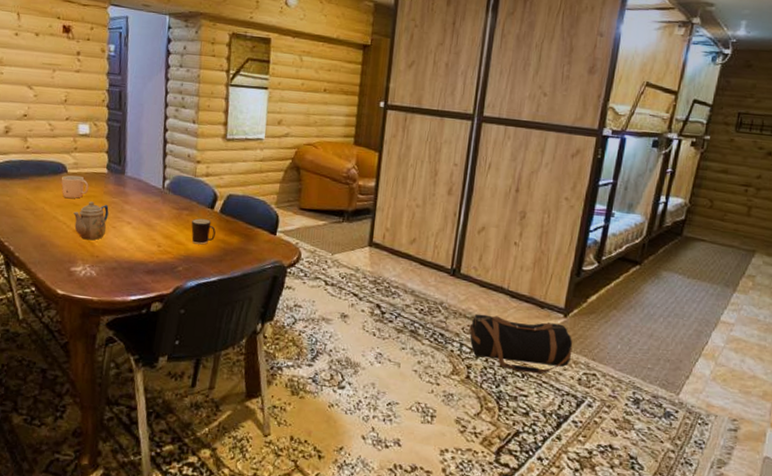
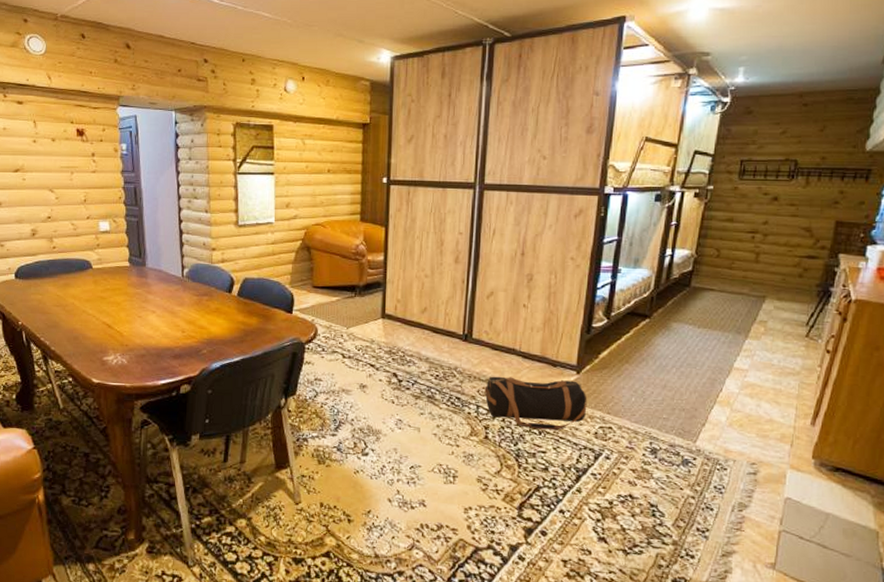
mug: present [61,175,89,199] -> none [87,270,113,293]
teapot: present [73,201,109,240] -> none [101,294,134,331]
mug: present [191,218,216,245] -> none [211,303,235,328]

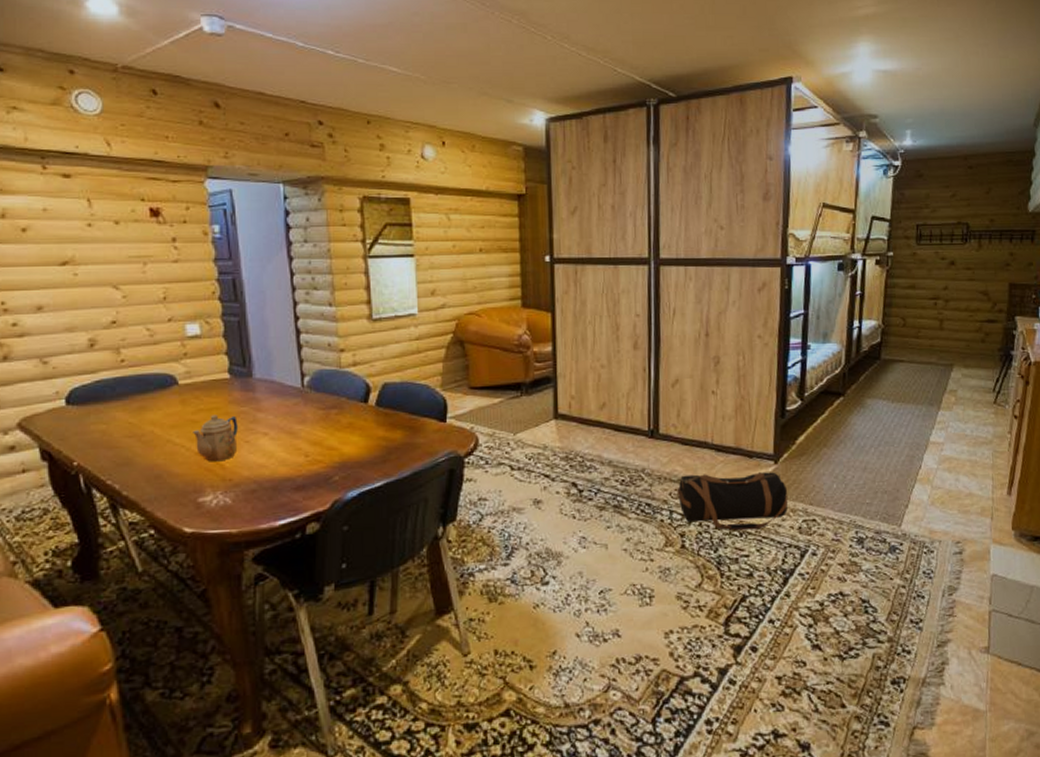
teapot: none [101,294,134,331] -> present [193,414,238,462]

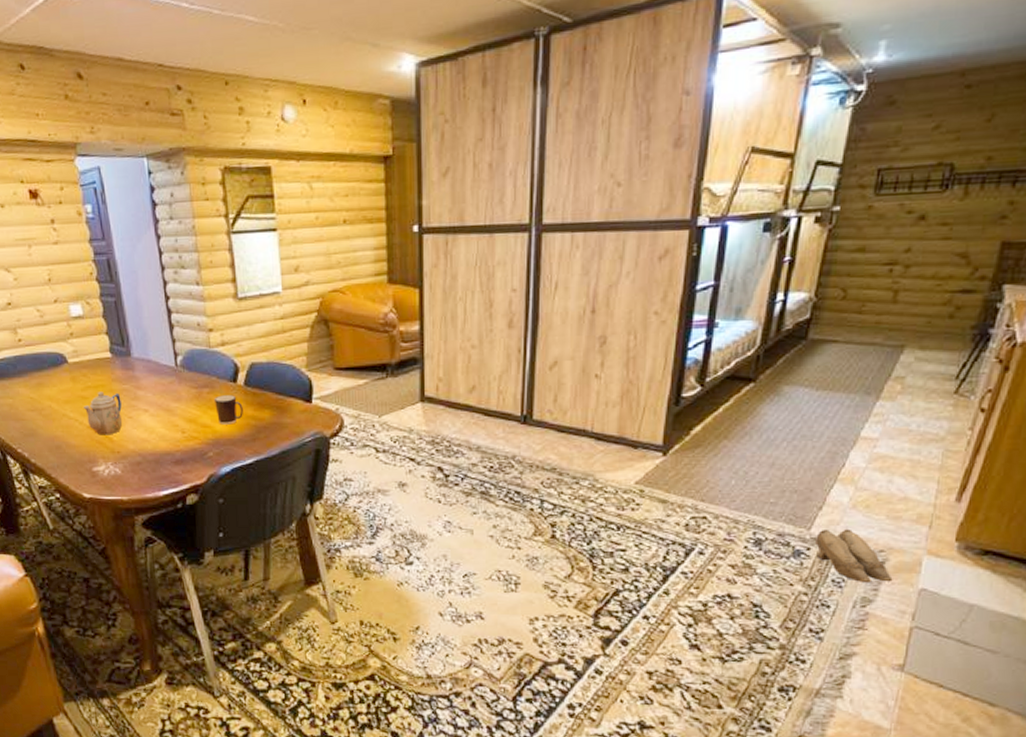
mug: none [342,416,374,447] -> present [213,395,243,425]
duffel bag: present [677,472,789,530] -> none [549,463,676,523]
slippers: none [906,523,970,573] -> present [815,529,893,584]

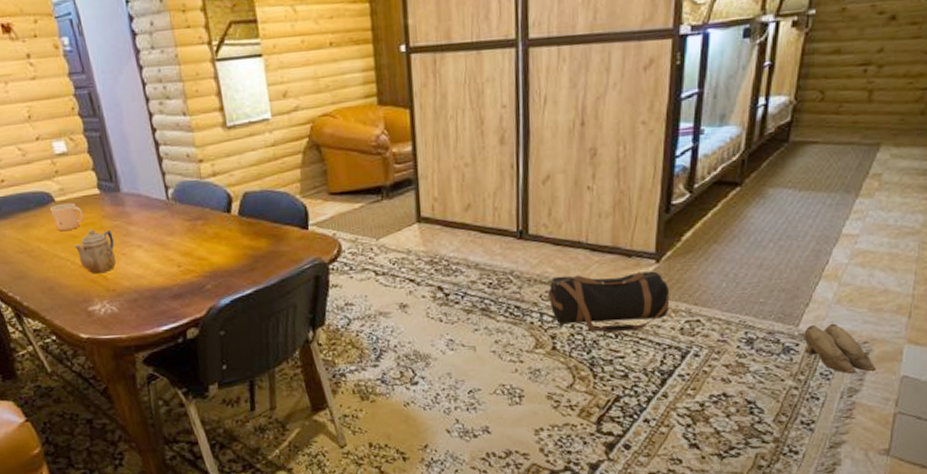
mug: none [62,364,95,392] -> present [49,202,84,232]
mug: present [213,395,243,425] -> none [208,226,240,257]
duffel bag: none [549,463,676,523] -> present [547,271,670,332]

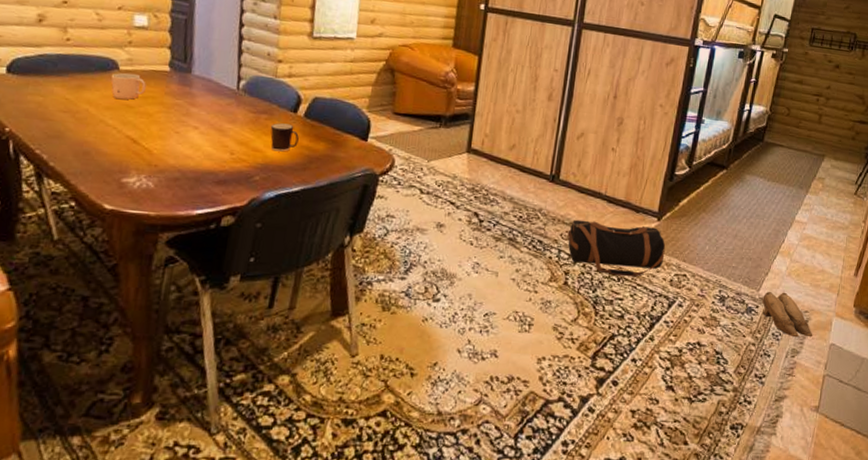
teapot: present [74,229,117,274] -> none [126,102,171,147]
mug: none [208,226,240,257] -> present [270,123,299,152]

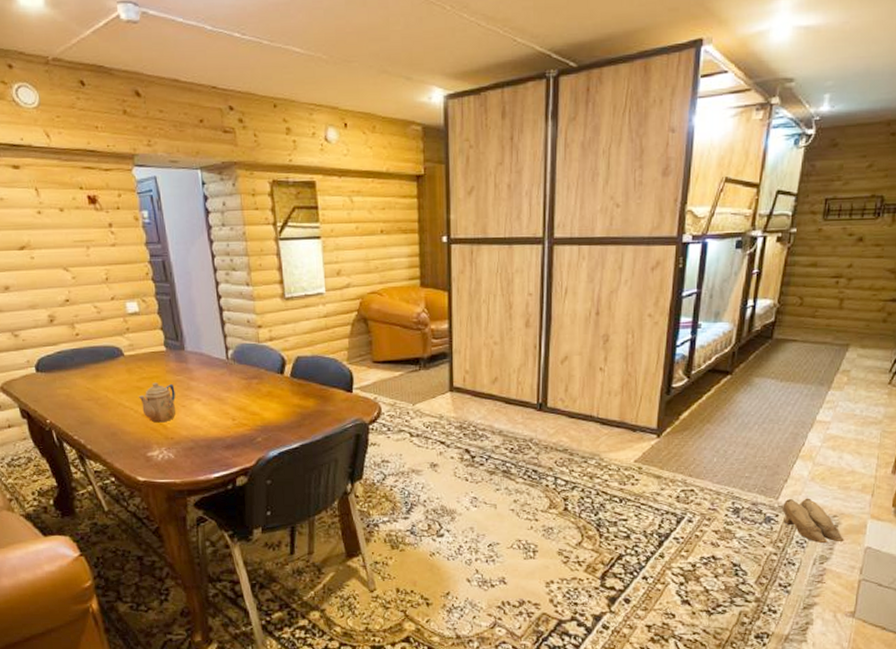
mug: present [110,72,146,100] -> none [118,357,150,383]
teapot: none [126,102,171,147] -> present [139,382,177,423]
mug: present [270,123,299,152] -> none [262,385,290,413]
duffel bag: present [567,219,666,276] -> none [562,445,669,496]

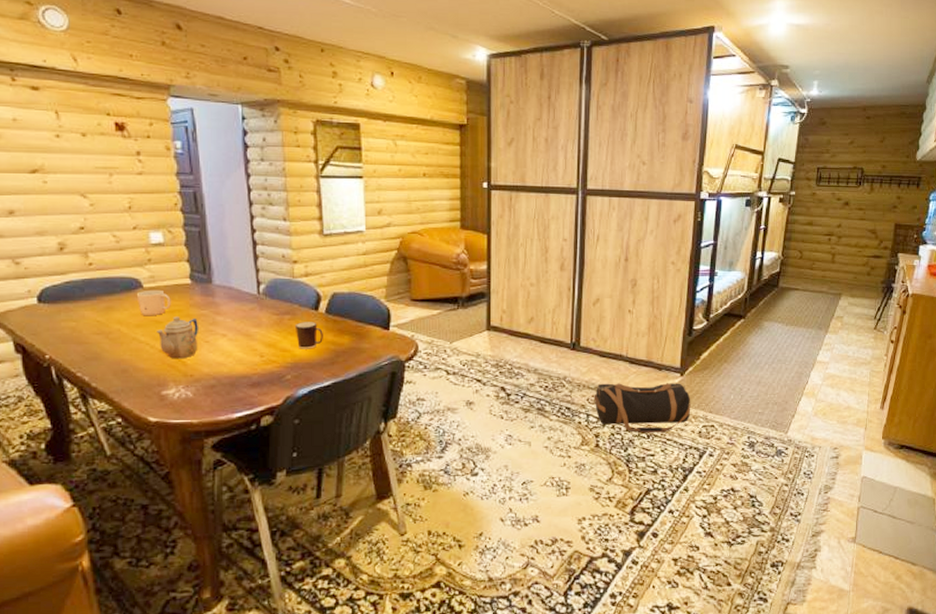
mug: none [118,357,150,383] -> present [136,289,171,316]
mug: none [262,385,290,413] -> present [294,322,323,349]
duffel bag: none [562,445,669,496] -> present [594,383,691,432]
slippers: present [782,498,844,544] -> none [791,432,844,474]

